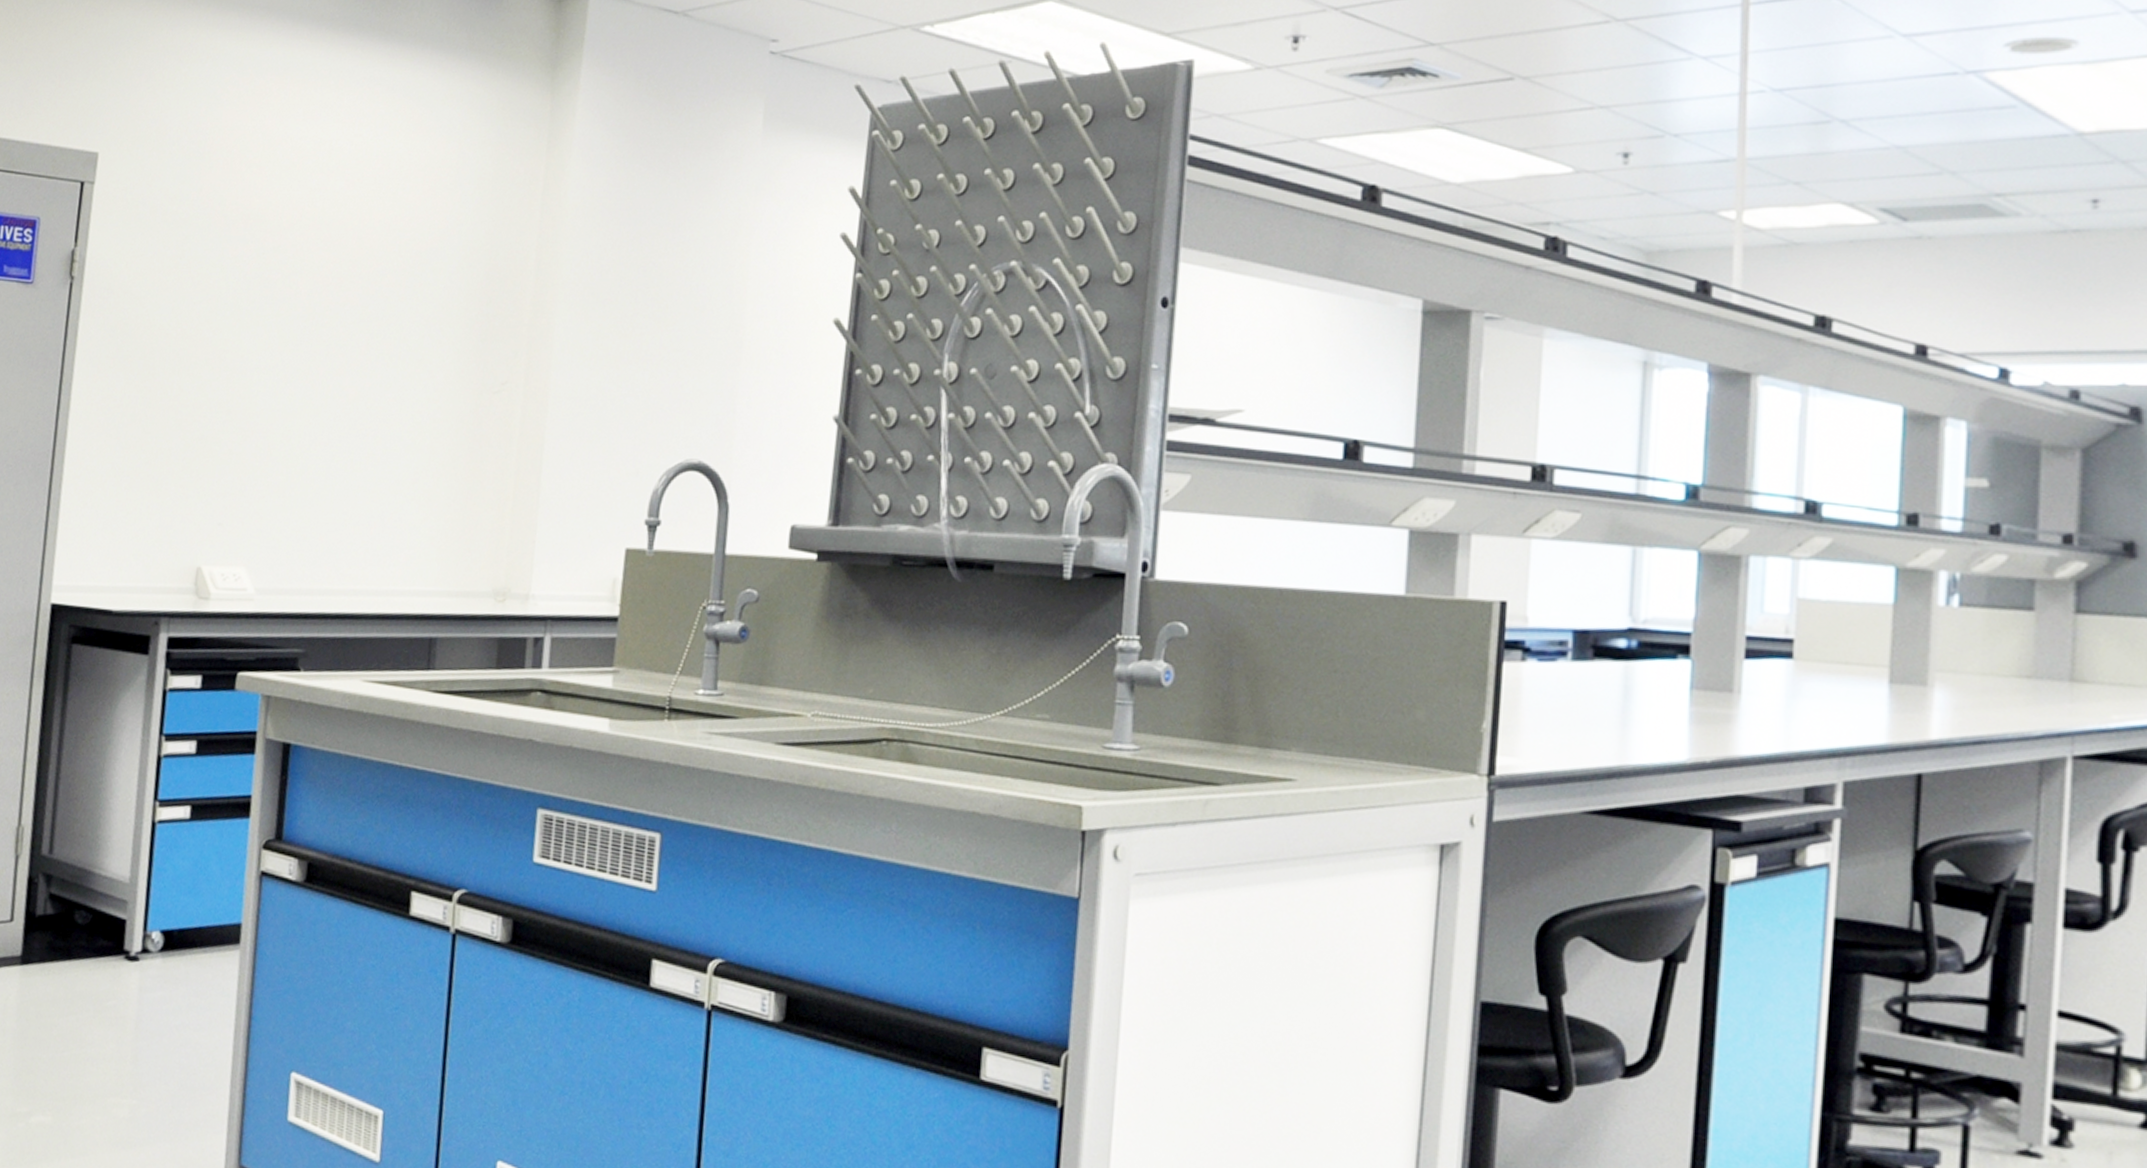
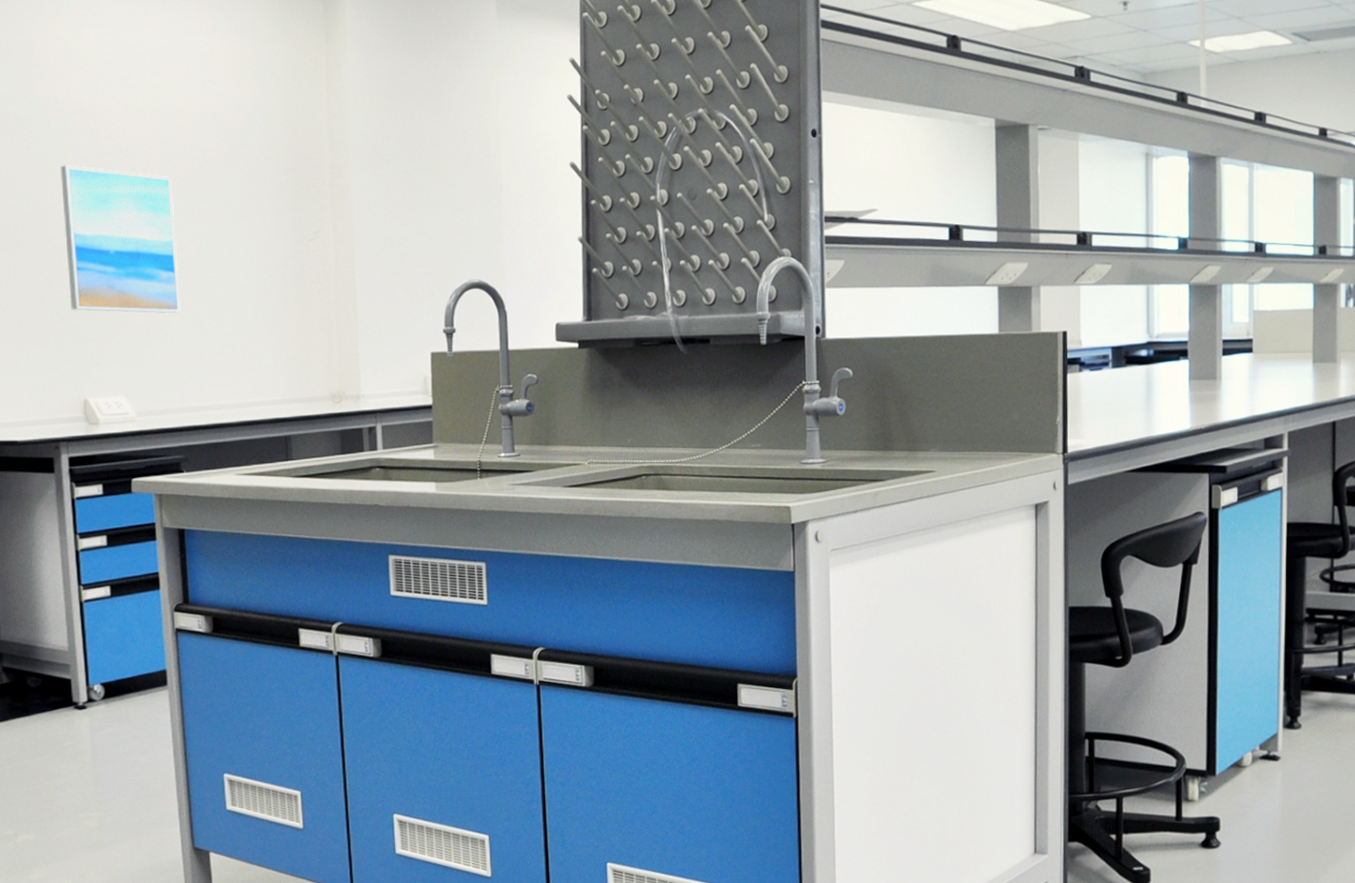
wall art: none [199,278,340,470] -> present [60,164,181,314]

